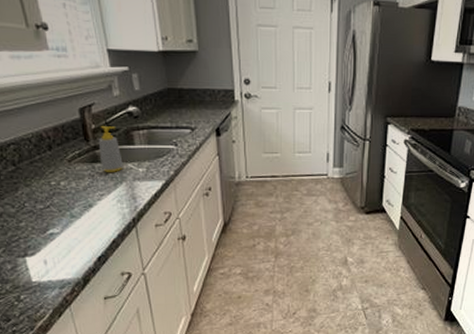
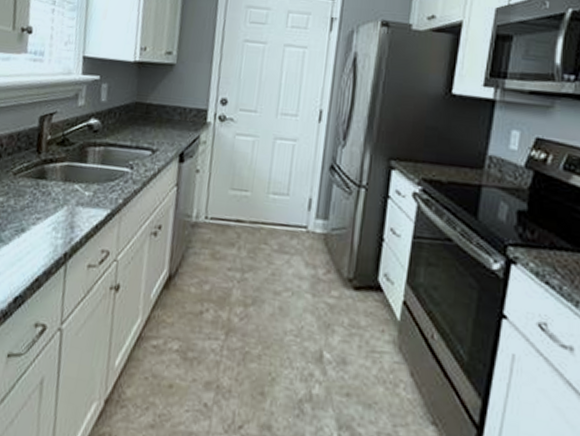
soap bottle: present [98,126,123,172] -> none [46,138,72,193]

